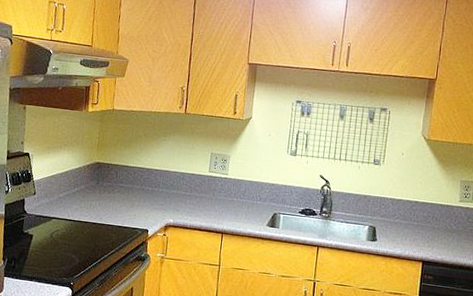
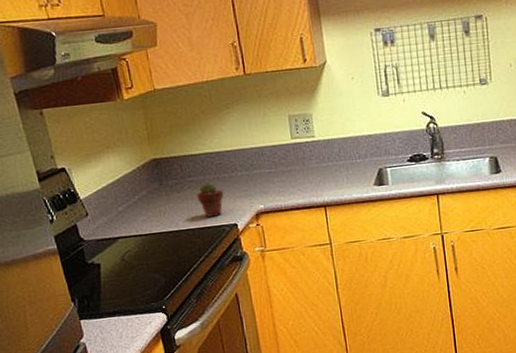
potted succulent: none [122,191,145,220] -> present [196,182,224,217]

